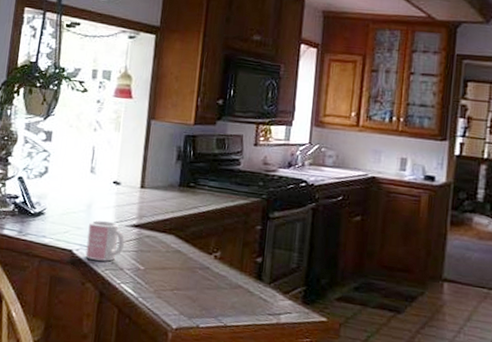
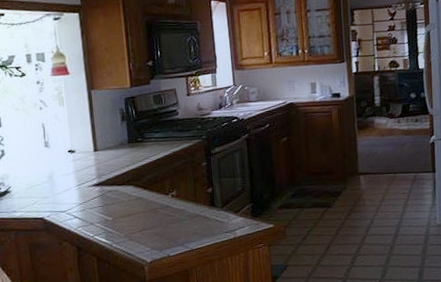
mug: present [85,220,125,262] -> none [54,185,90,222]

